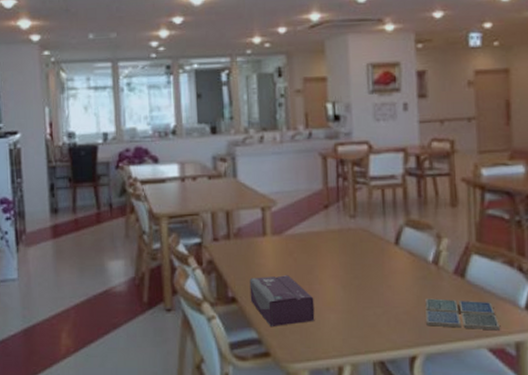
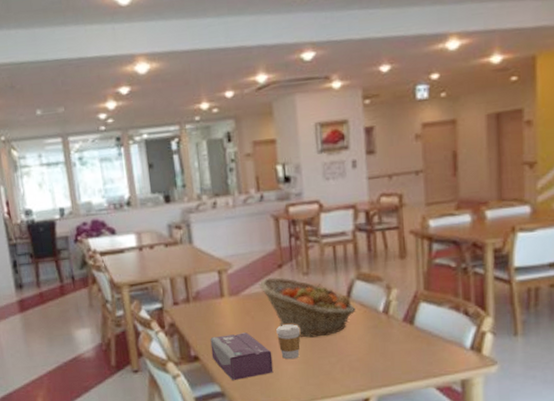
fruit basket: none [303,218,404,285] -> present [259,277,356,338]
coffee cup: none [320,269,345,308] -> present [276,324,301,360]
drink coaster: present [425,298,501,331] -> none [376,345,448,371]

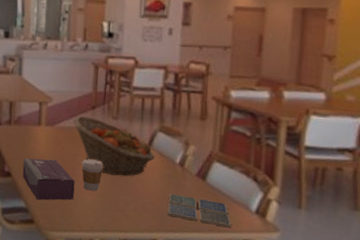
drink coaster: none [376,345,448,371] -> present [168,193,232,228]

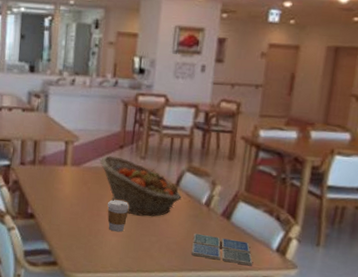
tissue box: present [22,158,75,200] -> none [46,199,100,242]

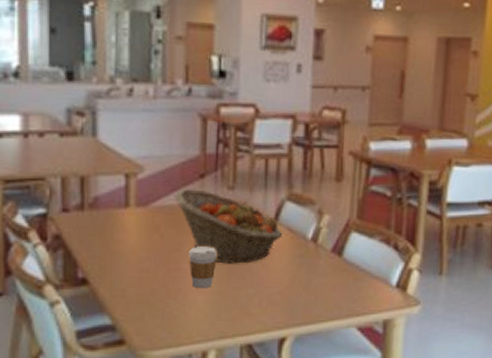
drink coaster: present [191,233,253,266] -> none [299,277,372,310]

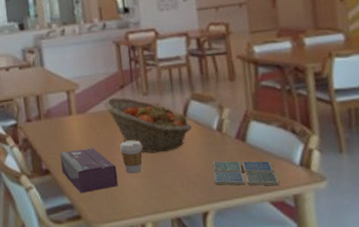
tissue box: none [105,253,181,312] -> present [60,148,119,194]
drink coaster: none [299,277,372,310] -> present [212,161,280,186]

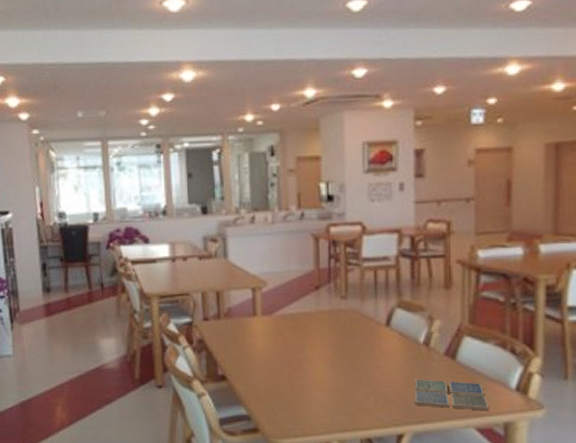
tissue box: present [60,148,119,194] -> none [239,354,304,405]
fruit basket: present [103,97,192,153] -> none [294,299,395,365]
coffee cup: present [120,140,142,174] -> none [309,350,335,387]

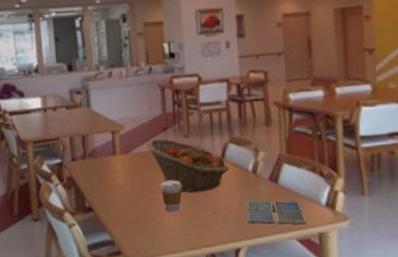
fruit basket: none [294,299,395,365] -> present [146,139,229,193]
coffee cup: none [309,350,335,387] -> present [161,180,182,212]

